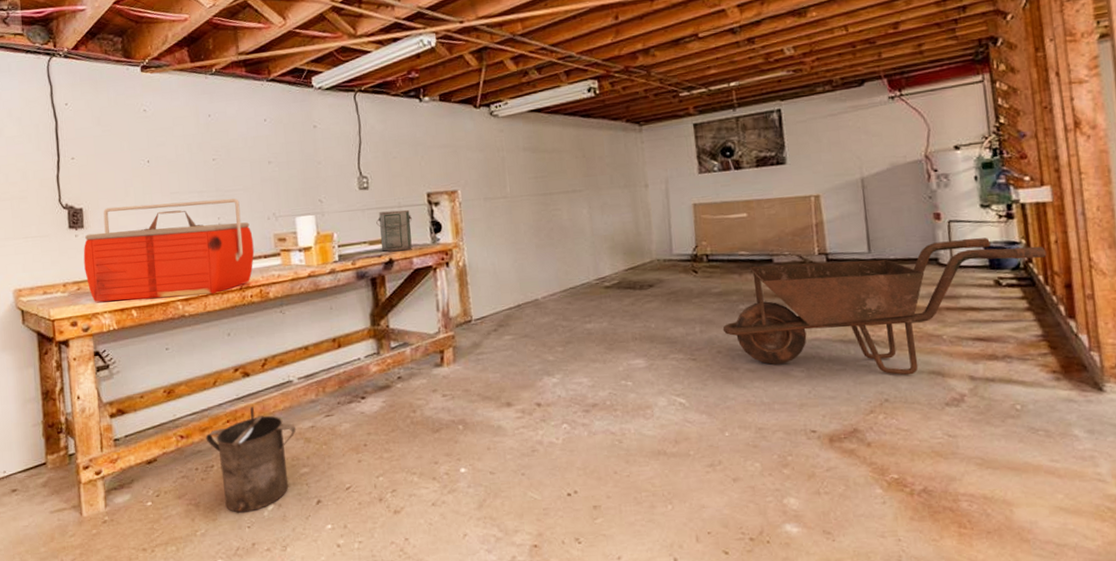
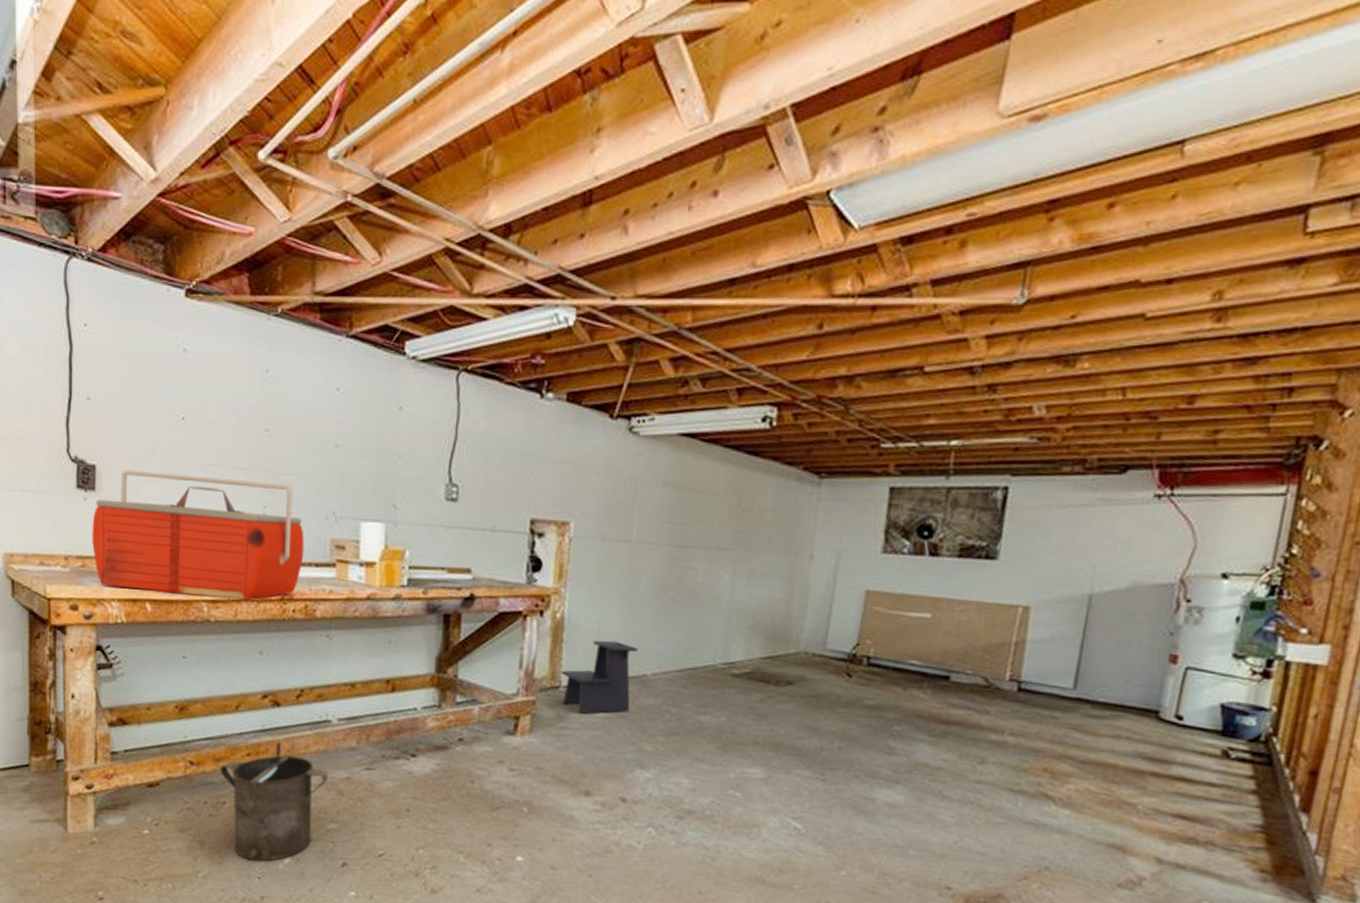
paint can: present [376,209,412,252] -> none [461,533,506,588]
step stool: none [470,276,530,339] -> present [561,640,638,714]
wheelbarrow: present [722,238,1047,376] -> none [866,680,1300,844]

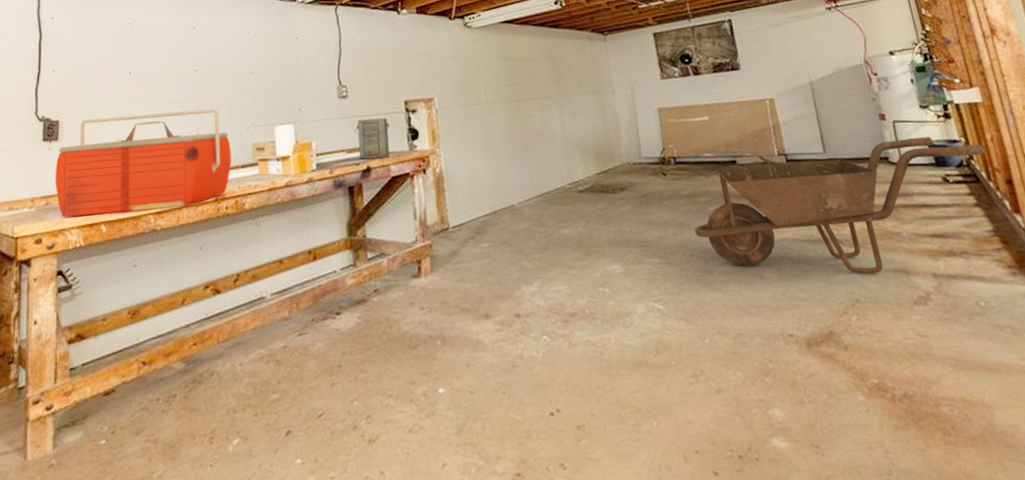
bucket: present [219,743,329,862] -> none [170,327,267,451]
paint can: none [461,533,506,588] -> present [354,117,390,160]
step stool: present [561,640,638,714] -> none [447,182,507,248]
wheelbarrow: none [866,680,1300,844] -> present [694,137,986,275]

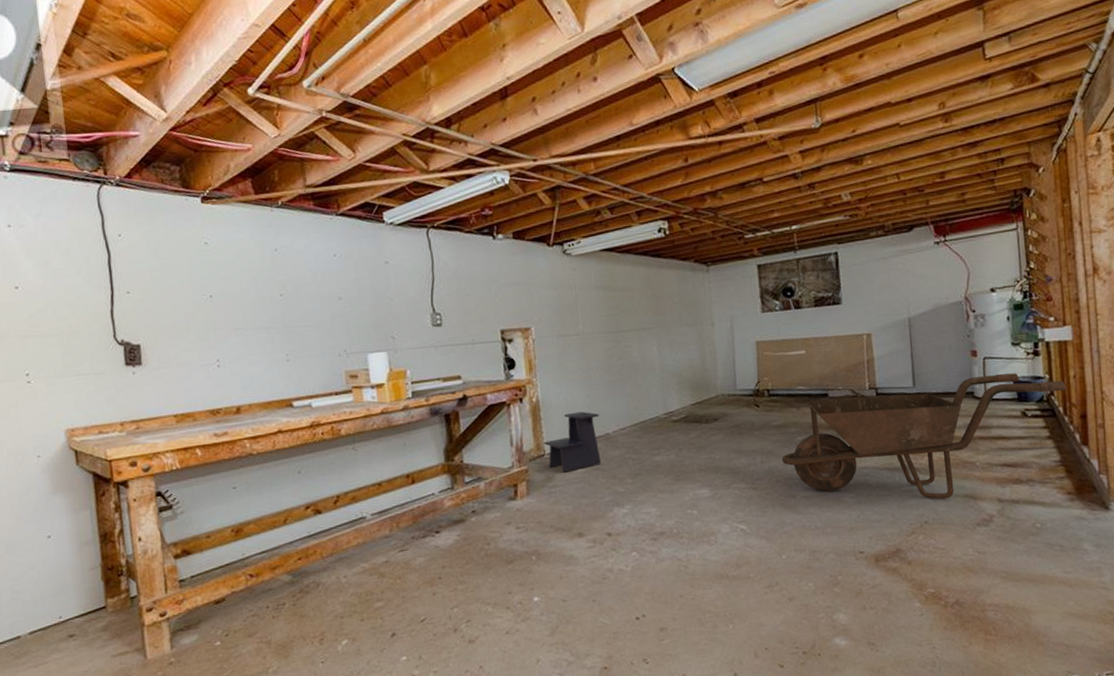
cooler: present [55,108,232,218] -> none [141,335,325,441]
paint can: present [354,117,390,160] -> none [450,346,486,389]
step stool: none [447,182,507,248] -> present [543,411,602,473]

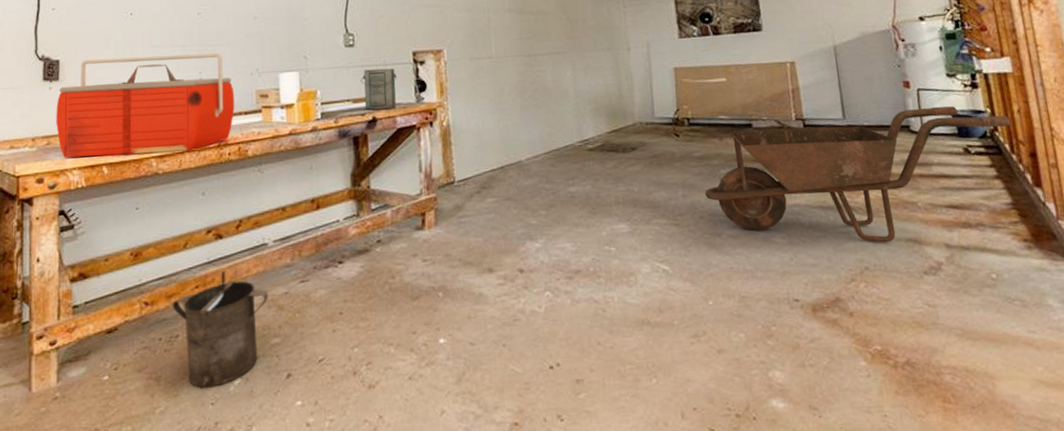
cooler: none [141,335,325,441] -> present [56,53,235,158]
bucket: none [276,544,370,650] -> present [172,271,269,389]
paint can: none [450,346,486,389] -> present [361,68,397,111]
step stool: present [543,411,602,473] -> none [453,137,514,202]

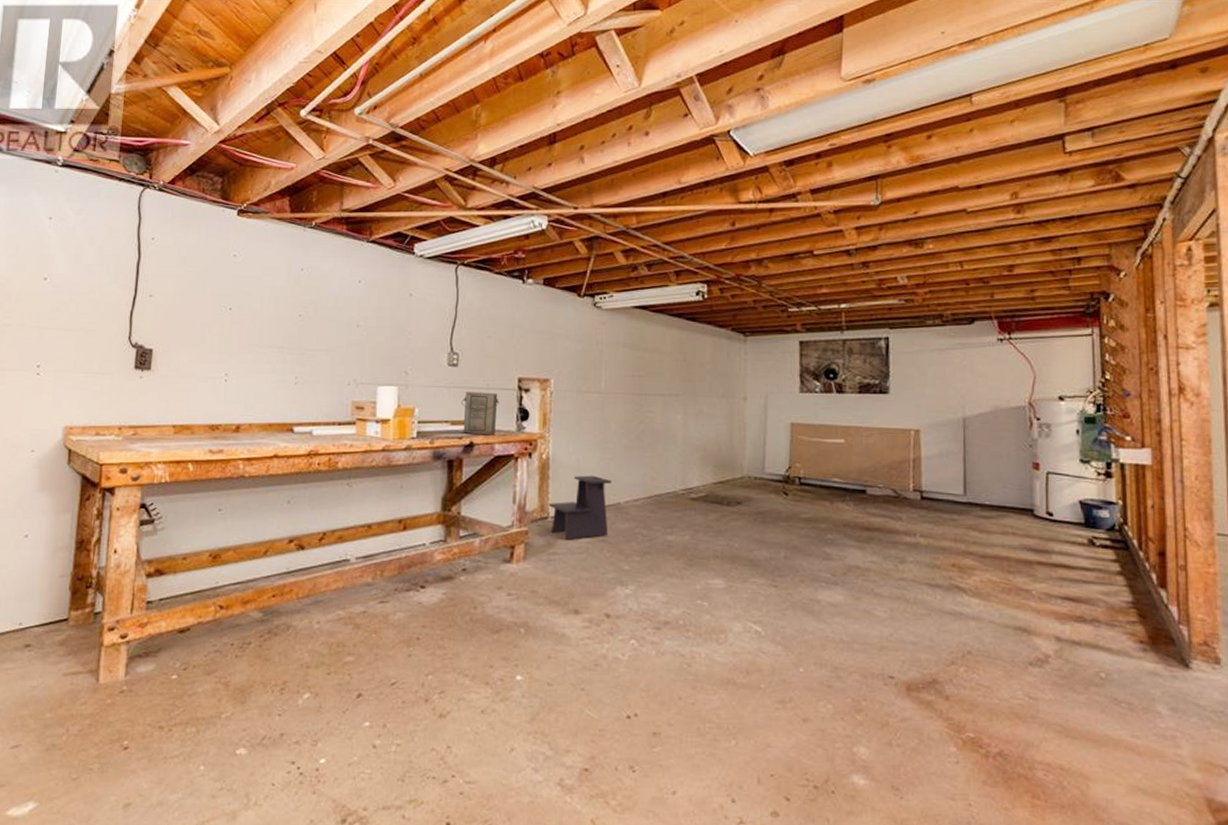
cooler: present [56,53,235,158] -> none [144,351,330,457]
bucket: present [172,271,269,389] -> none [247,583,347,699]
step stool: none [453,137,514,202] -> present [548,475,612,540]
wheelbarrow: present [704,106,1011,243] -> none [808,492,1143,629]

